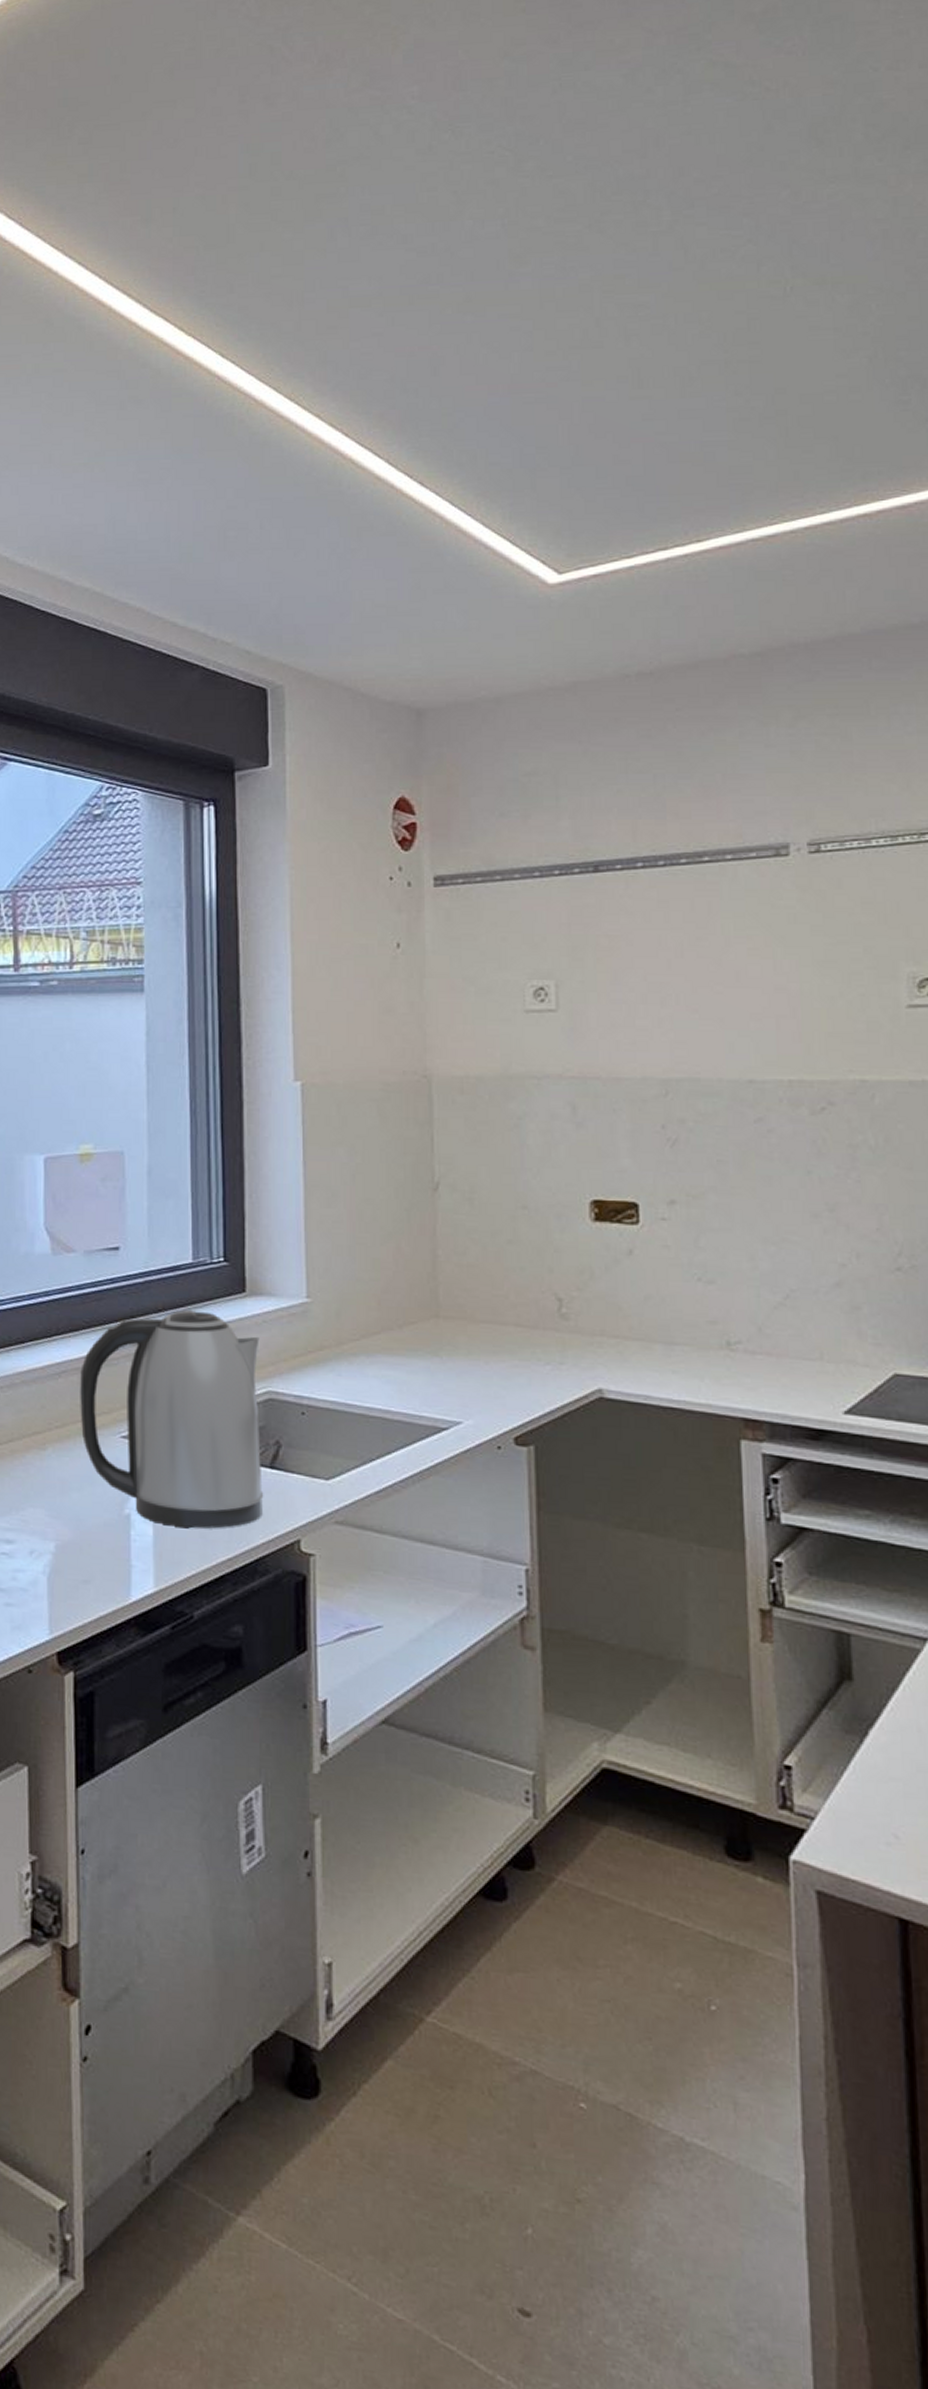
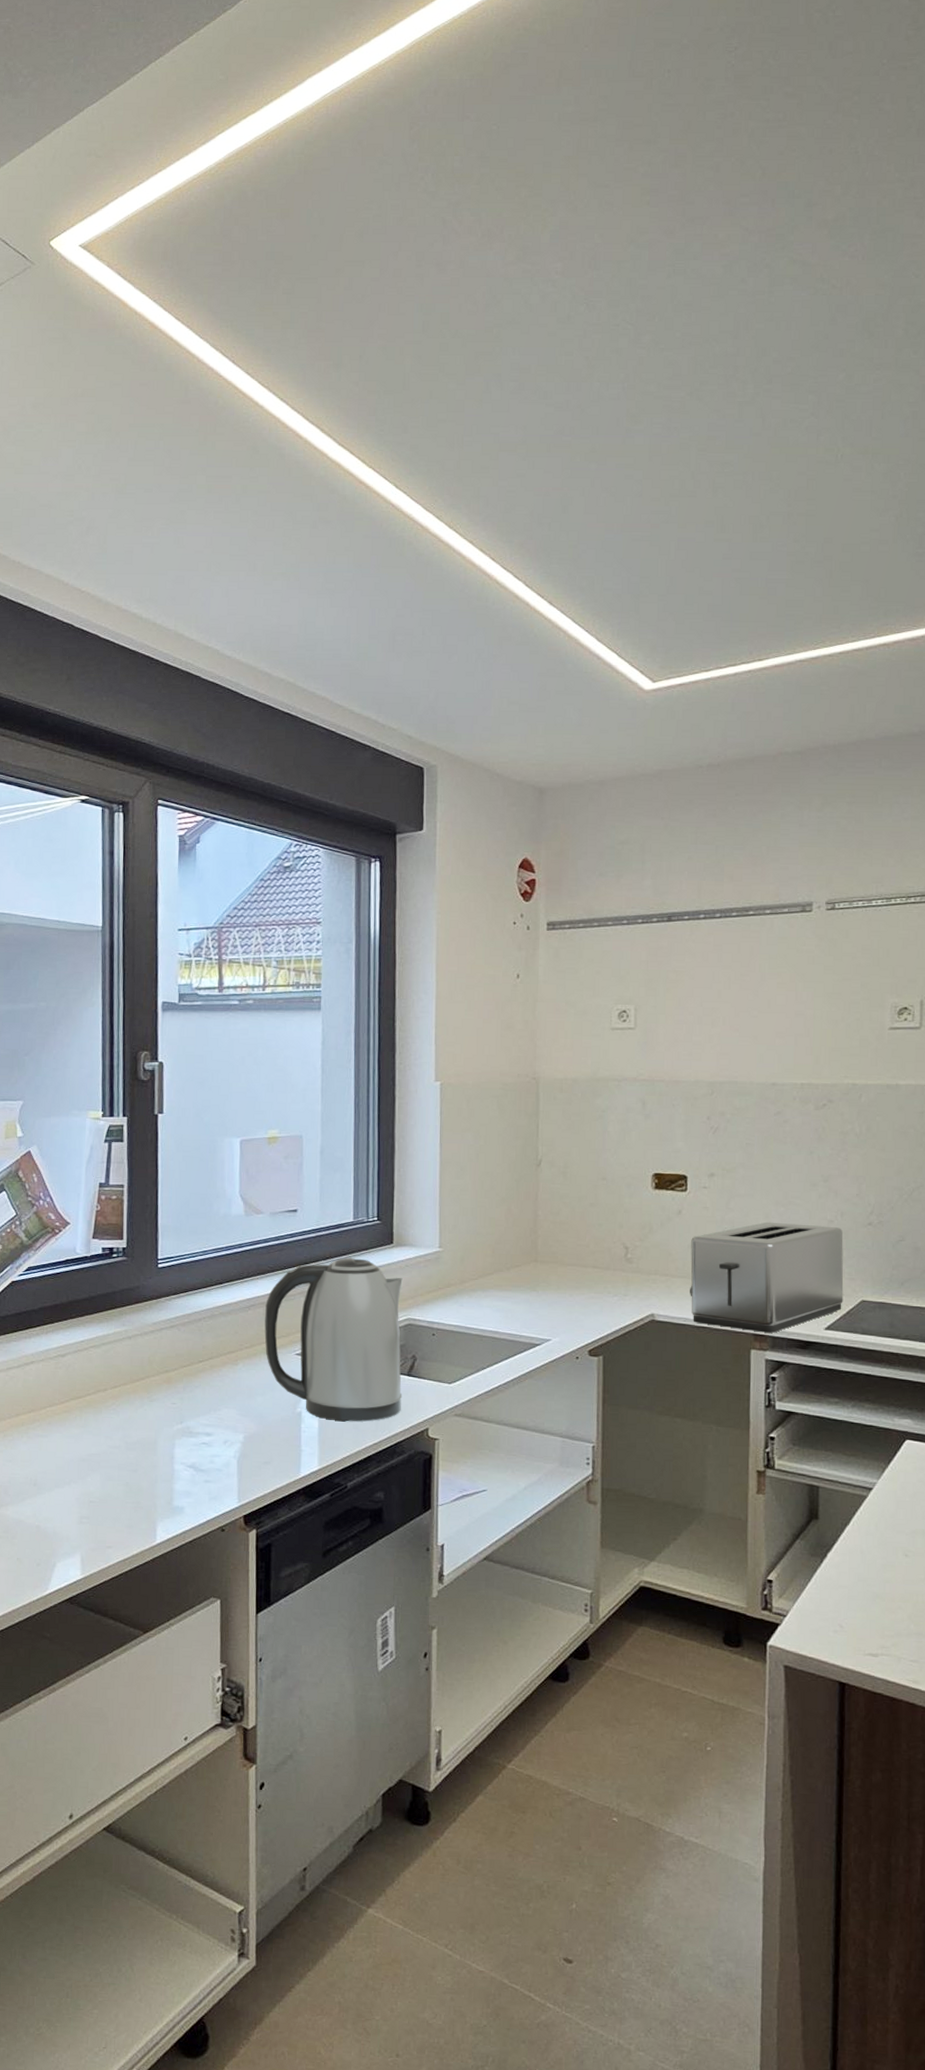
toaster: none [648,1265,868,1417] -> present [690,1221,844,1333]

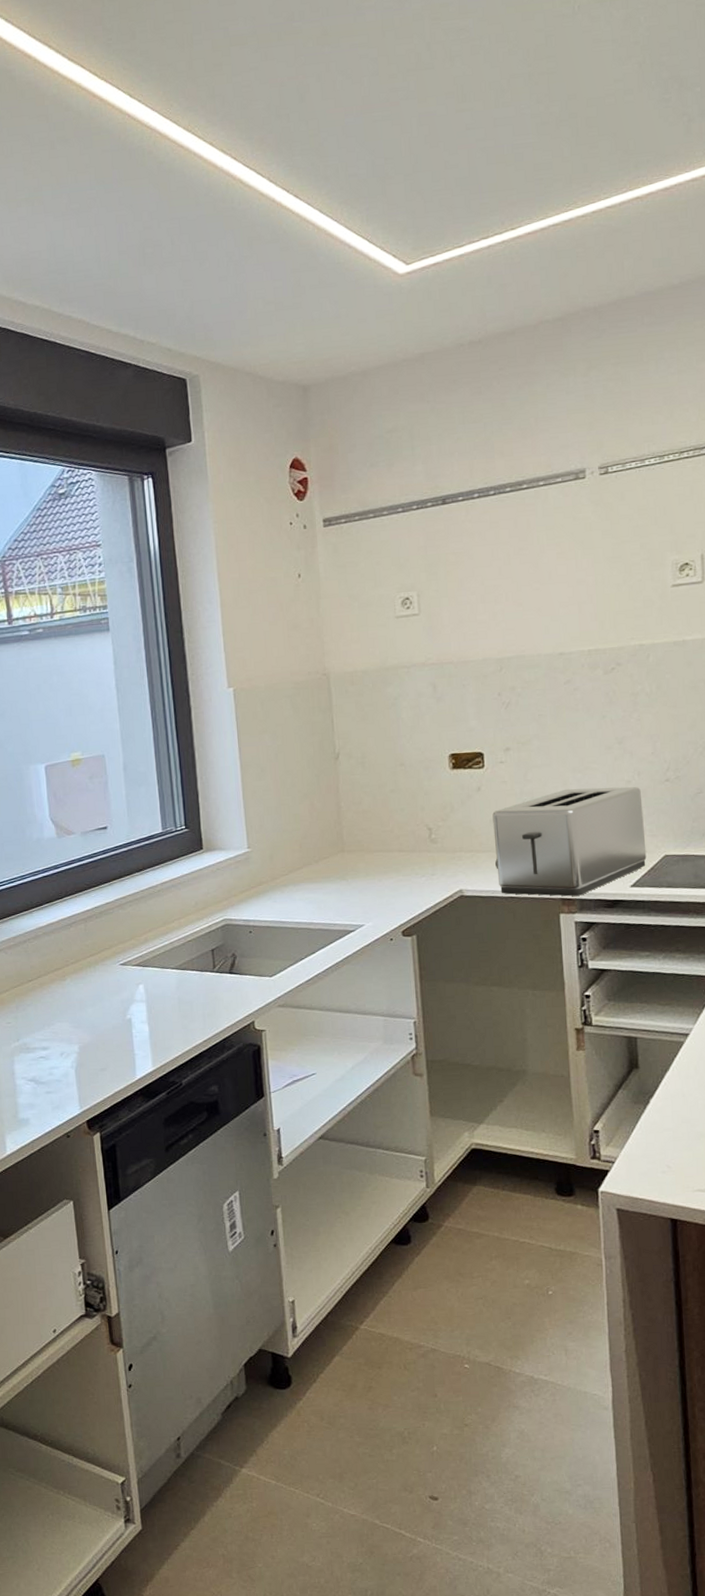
kettle: present [264,1257,403,1422] -> none [86,866,227,1023]

